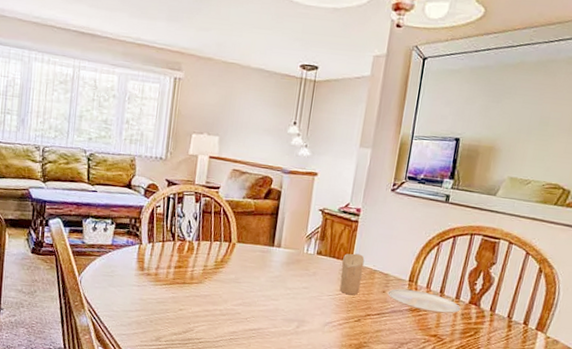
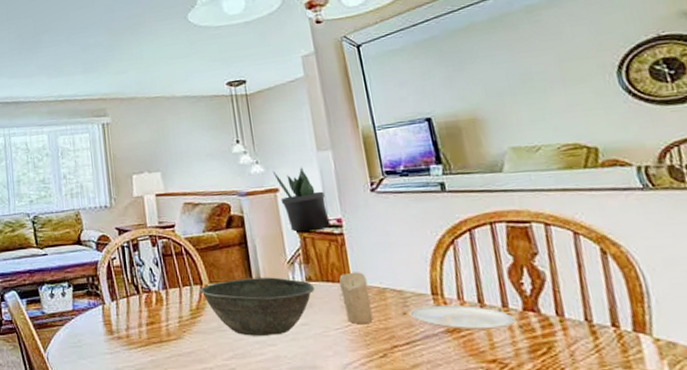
bowl: none [227,242,322,293] -> present [199,277,314,336]
planter: none [316,157,354,215] -> present [272,166,330,232]

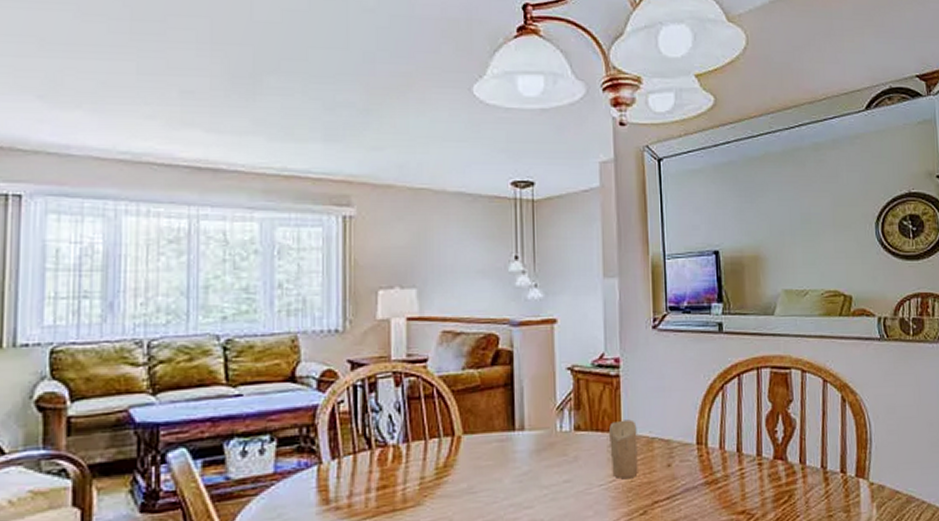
bowl: present [199,277,314,336] -> none [450,426,582,498]
planter: present [272,166,330,232] -> none [552,294,607,372]
plate: present [410,304,516,331] -> none [674,454,766,482]

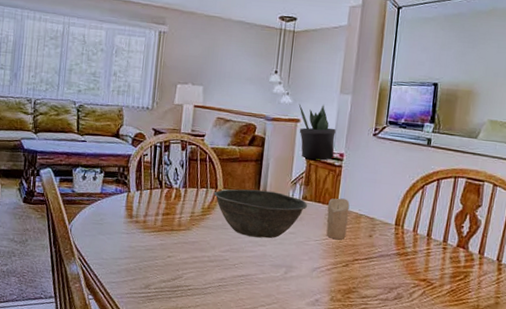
bowl: none [450,426,582,498] -> present [213,189,307,239]
planter: none [552,294,607,372] -> present [298,104,336,161]

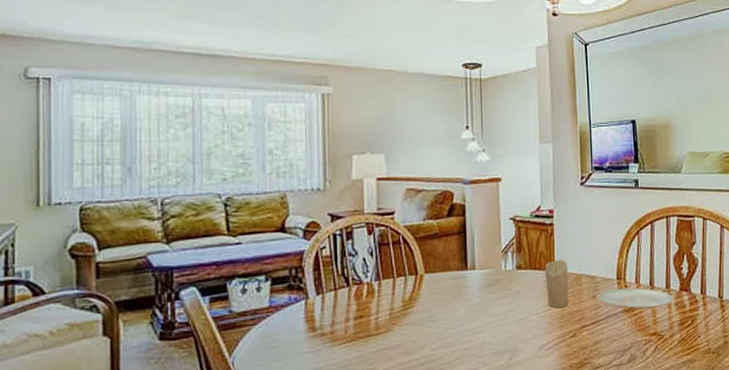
bowl: present [213,189,307,239] -> none [414,266,523,325]
planter: present [298,104,336,161] -> none [497,157,543,222]
plate: none [374,232,449,258] -> present [598,287,674,309]

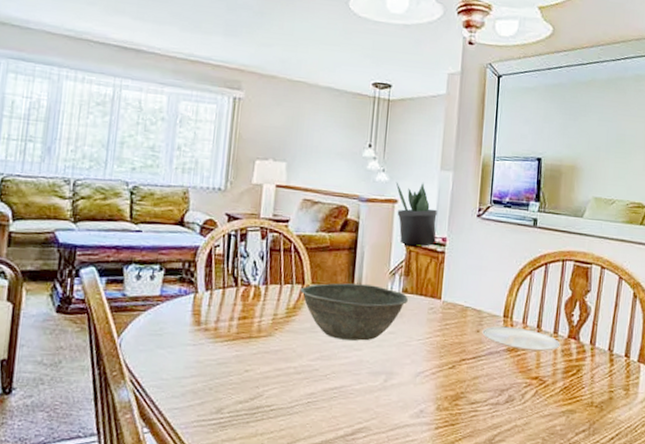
bowl: none [414,266,523,325] -> present [300,283,408,341]
planter: none [497,157,543,222] -> present [396,182,437,246]
candle: present [544,260,569,309] -> none [430,289,455,338]

